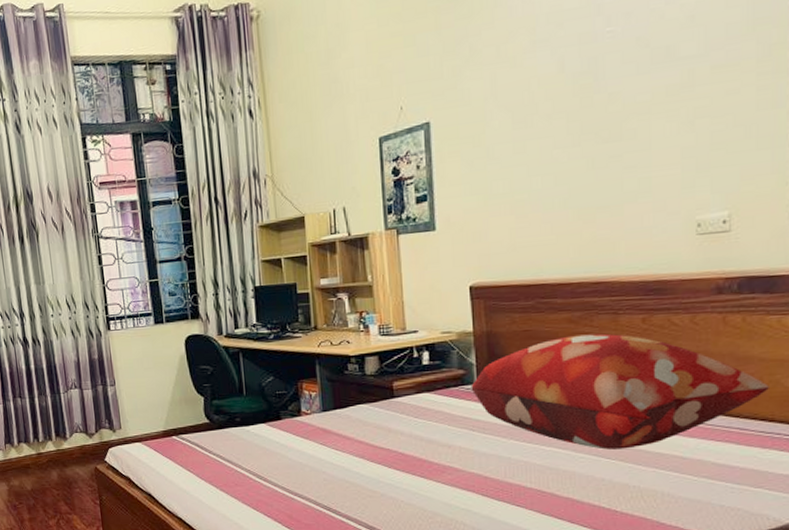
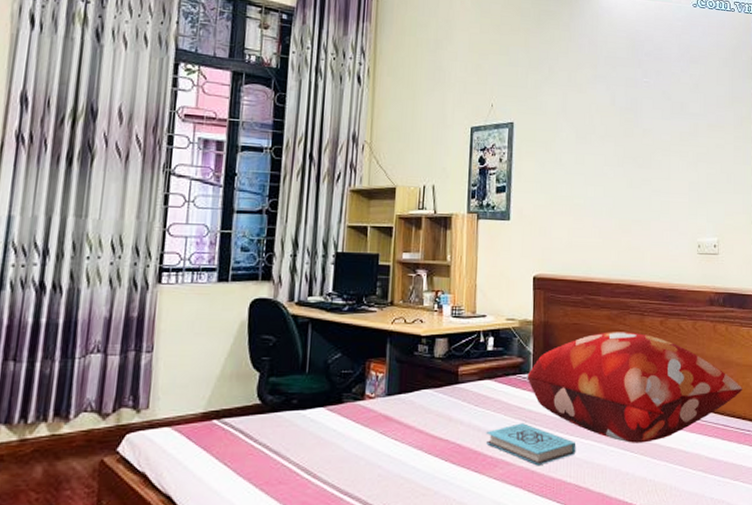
book: none [429,432,536,472] -> present [485,423,577,466]

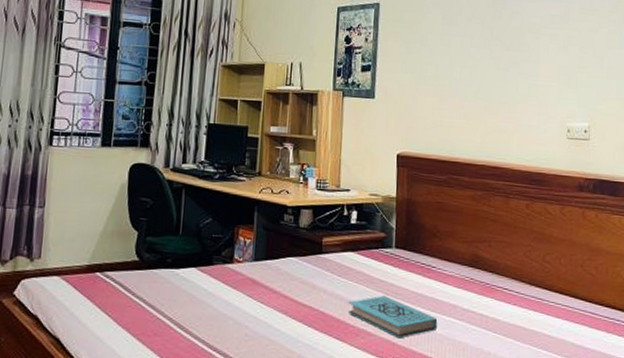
decorative pillow: present [527,332,742,443] -> none [389,212,613,324]

